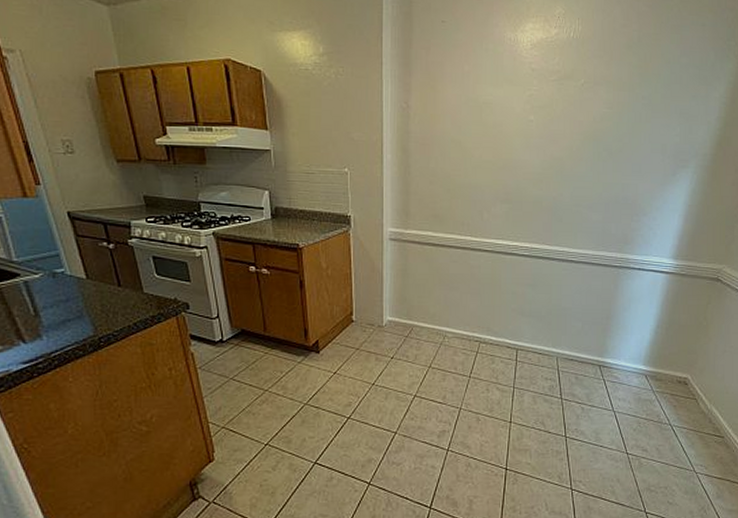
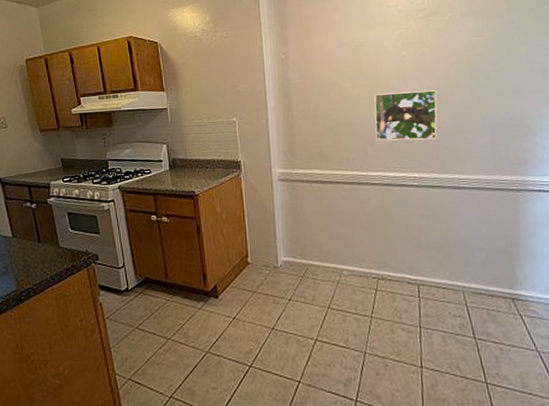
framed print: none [493,158,559,212] -> present [374,90,437,141]

